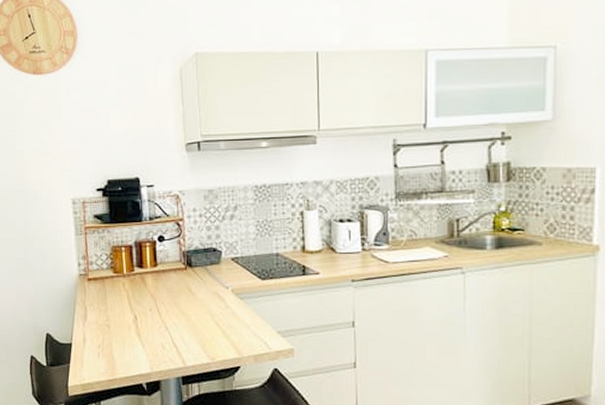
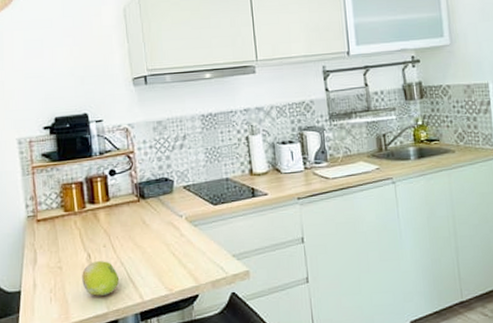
fruit: none [128,323,164,357] -> present [82,261,120,296]

